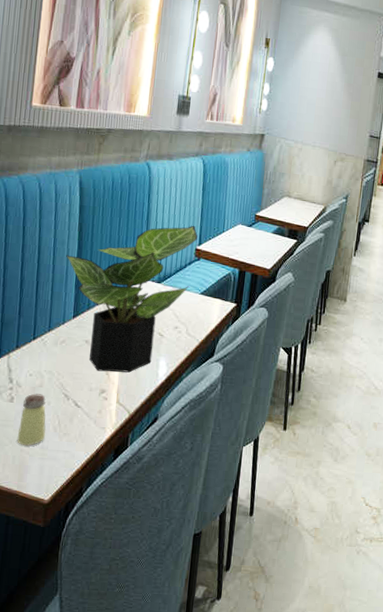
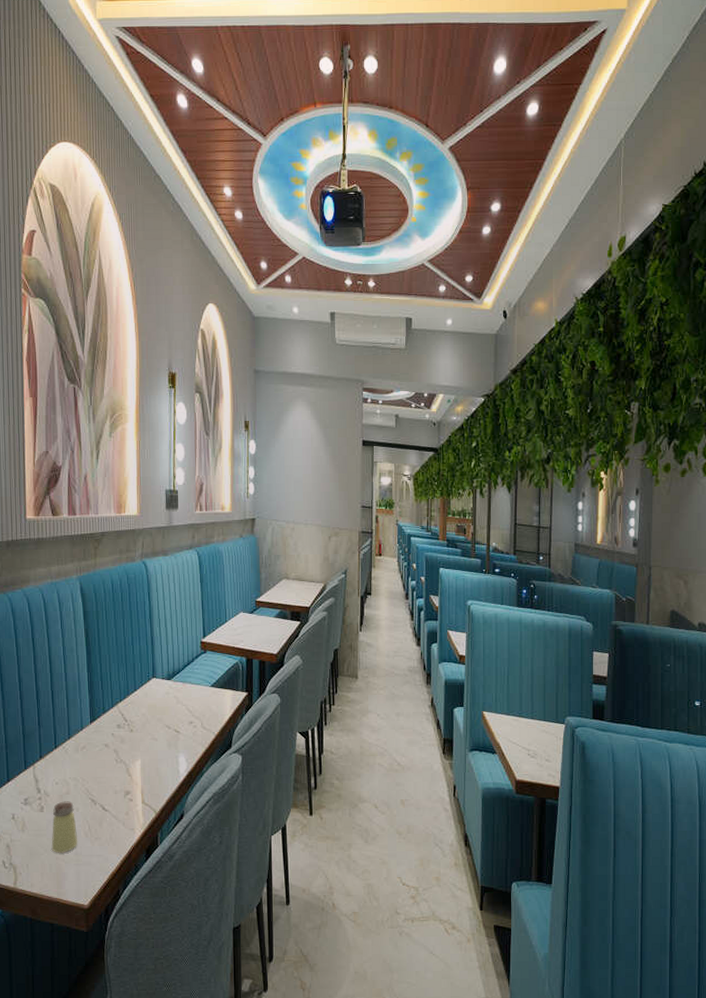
potted plant: present [66,225,198,373] -> none [76,618,201,773]

